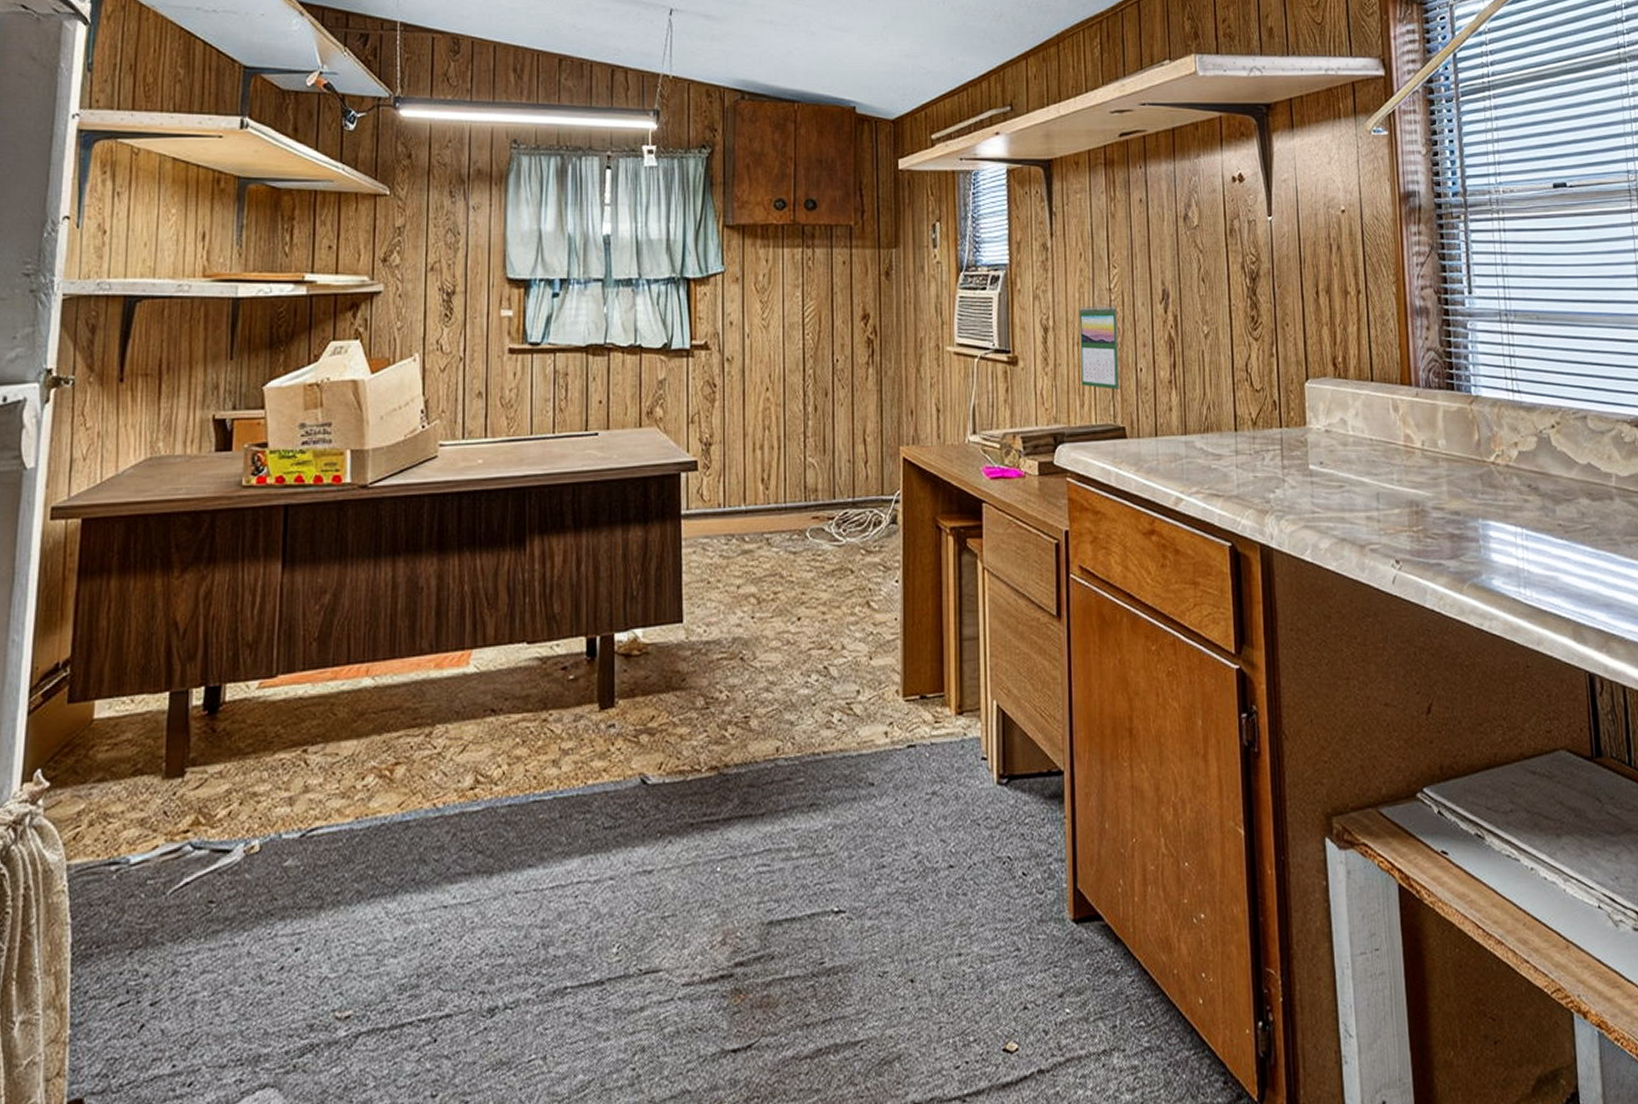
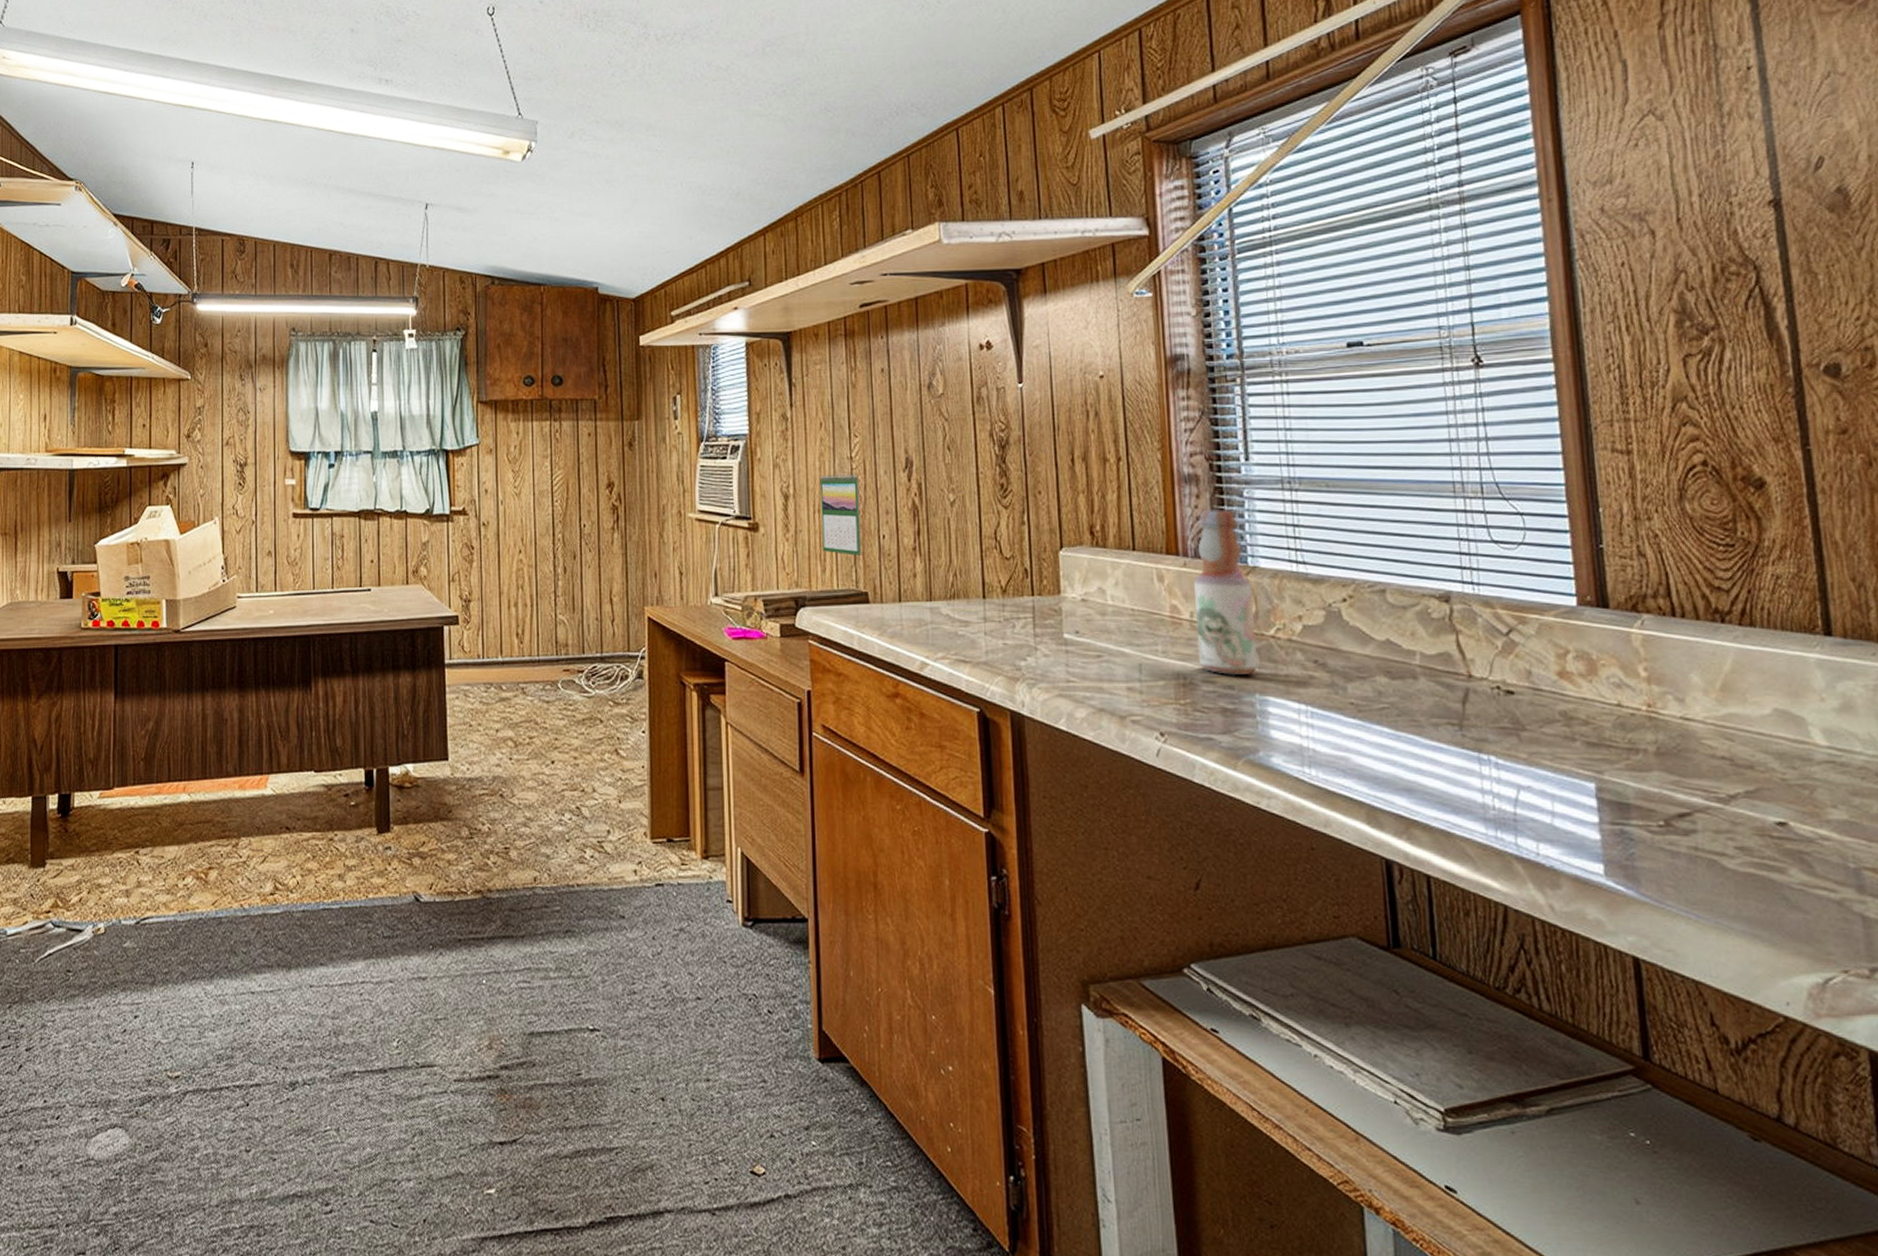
bottle: none [1425,341,1481,502] -> present [1194,510,1259,676]

